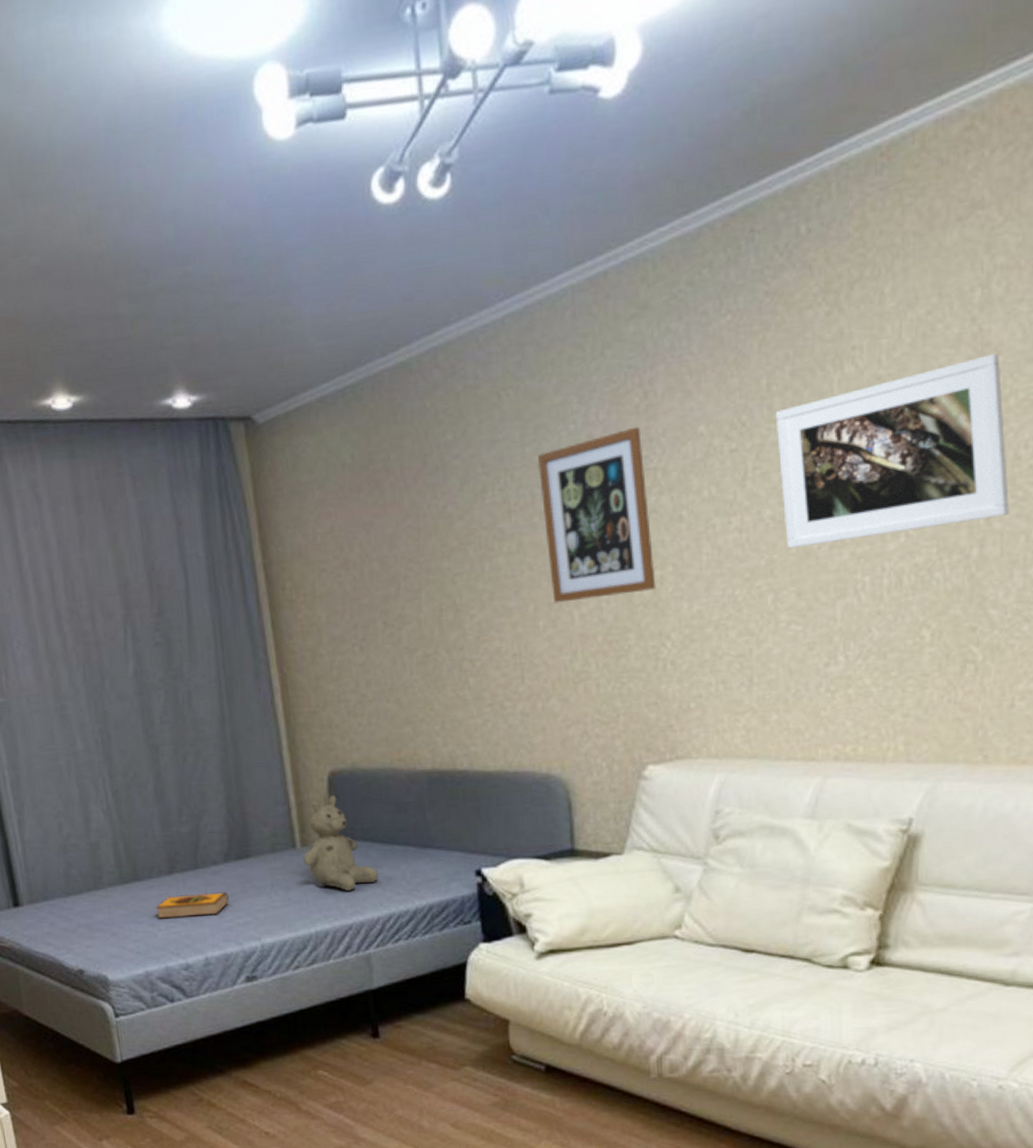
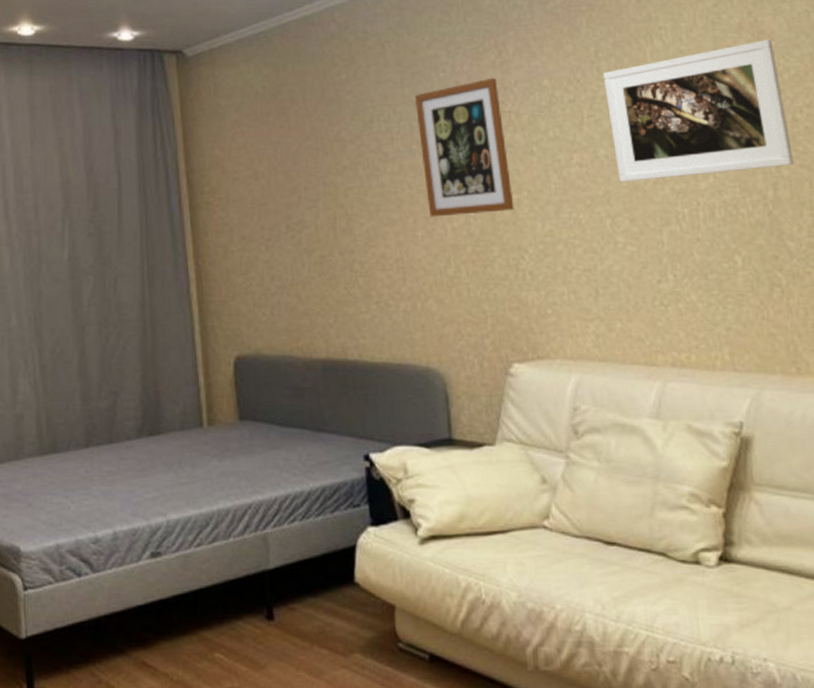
hardback book: present [155,892,229,919] -> none [70,467,139,491]
teddy bear: present [303,795,379,891] -> none [209,378,277,470]

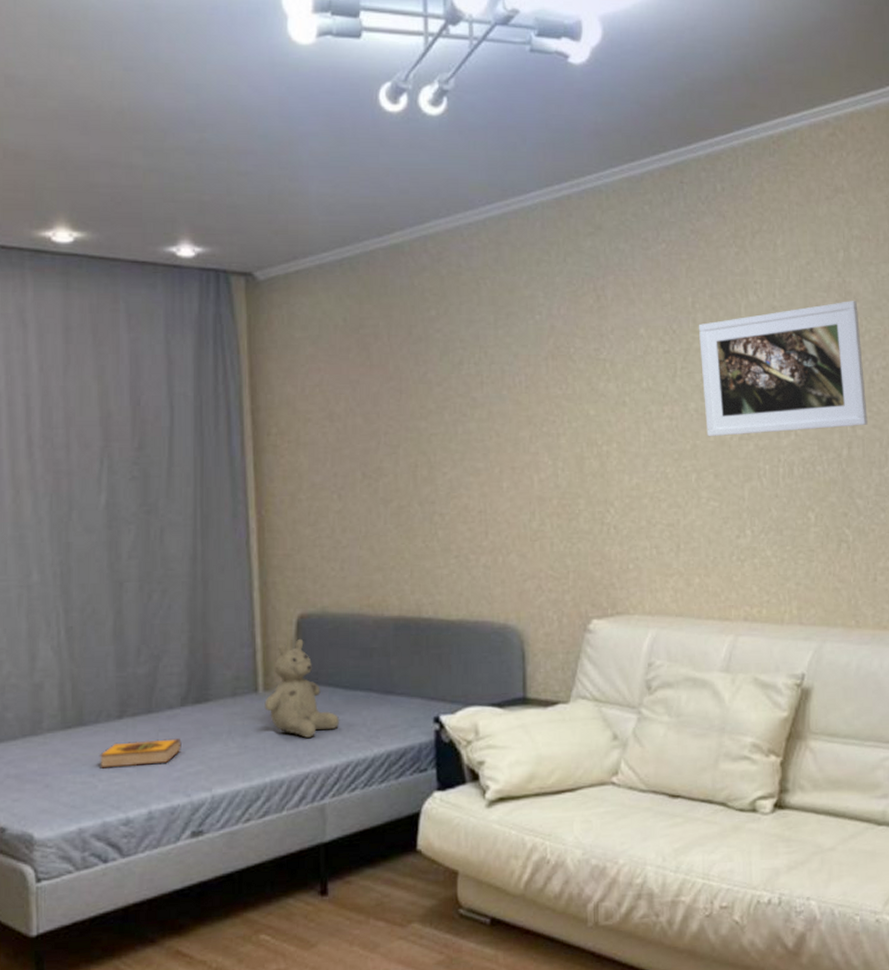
hardback book: none [70,467,139,491] -> present [99,738,182,769]
teddy bear: none [209,378,277,470] -> present [264,638,340,738]
wall art: present [414,77,514,217] -> none [507,323,603,468]

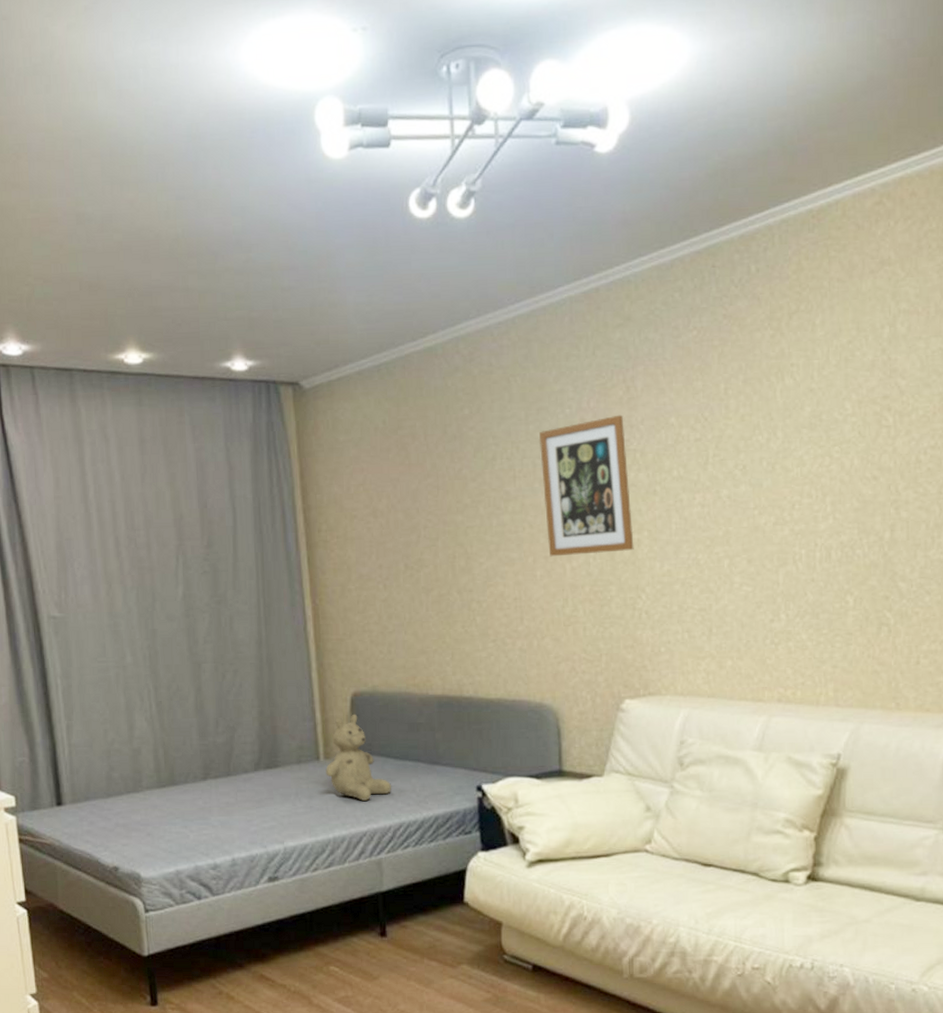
hardback book: present [99,738,182,769] -> none [189,798,257,821]
wall art: none [507,323,603,468] -> present [538,414,634,557]
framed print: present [698,301,868,437] -> none [731,378,913,523]

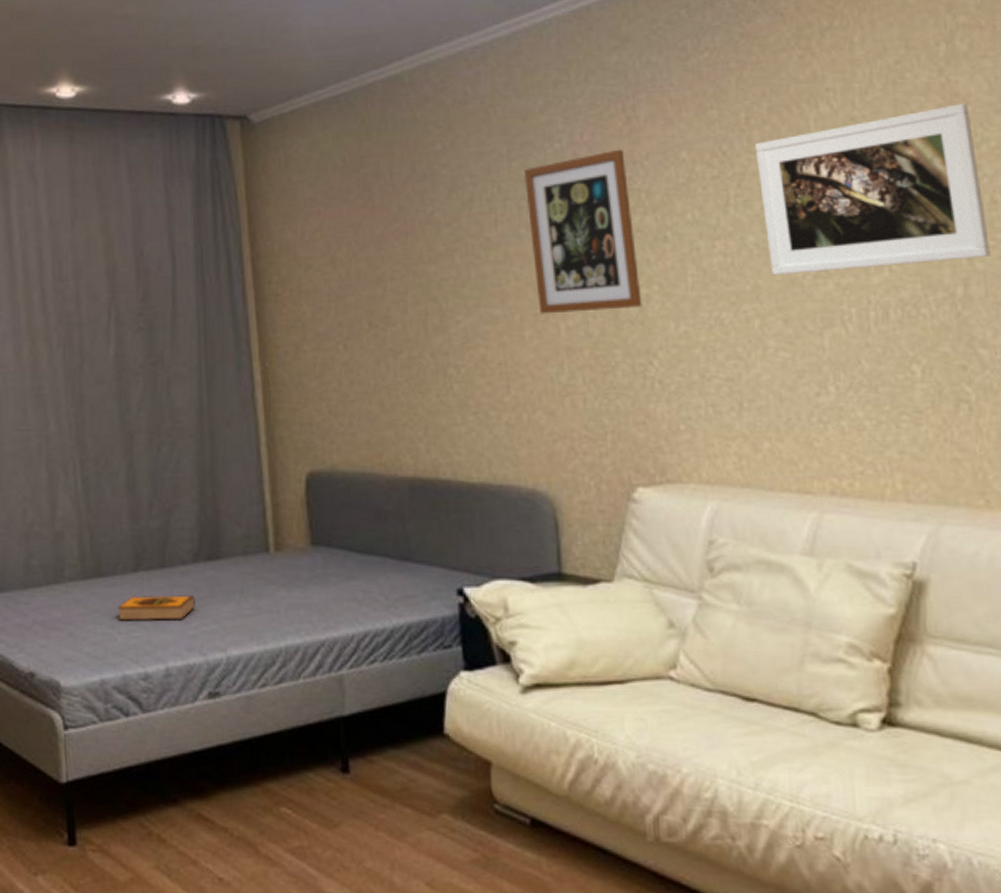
hardback book: none [189,798,257,821] -> present [117,595,196,622]
teddy bear: present [325,714,392,801] -> none [276,497,355,603]
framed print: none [731,378,913,523] -> present [754,104,991,276]

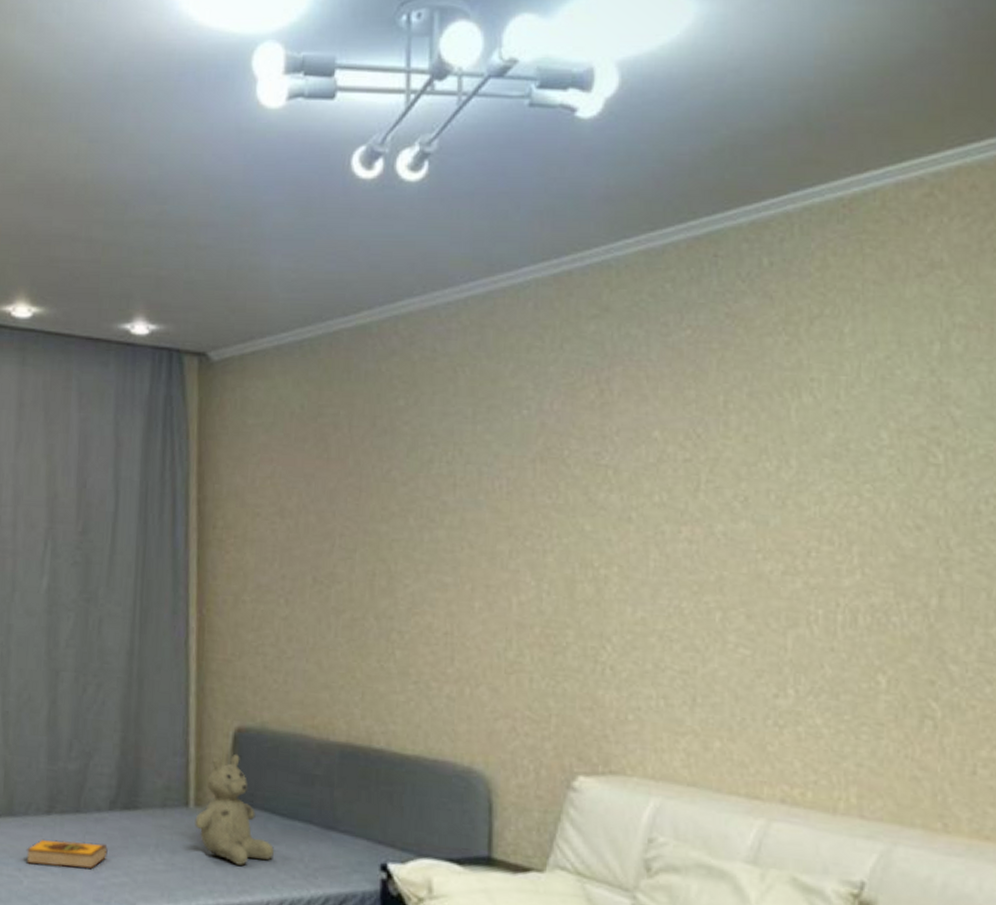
teddy bear: none [276,497,355,603] -> present [195,753,275,866]
wall art: present [523,149,642,314] -> none [487,421,600,589]
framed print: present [754,104,991,276] -> none [731,407,969,570]

